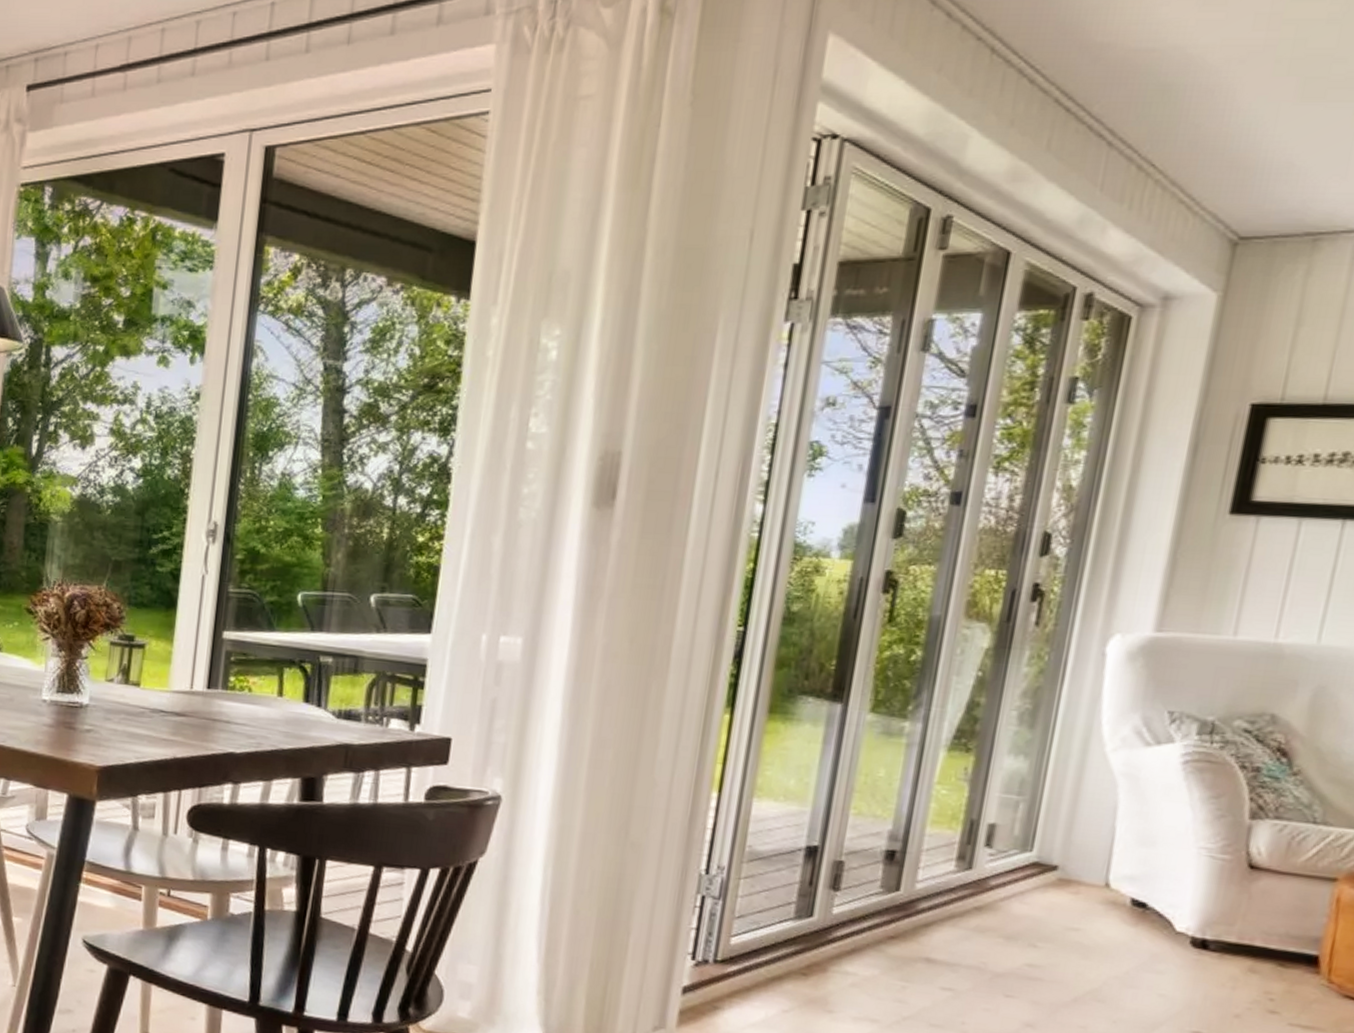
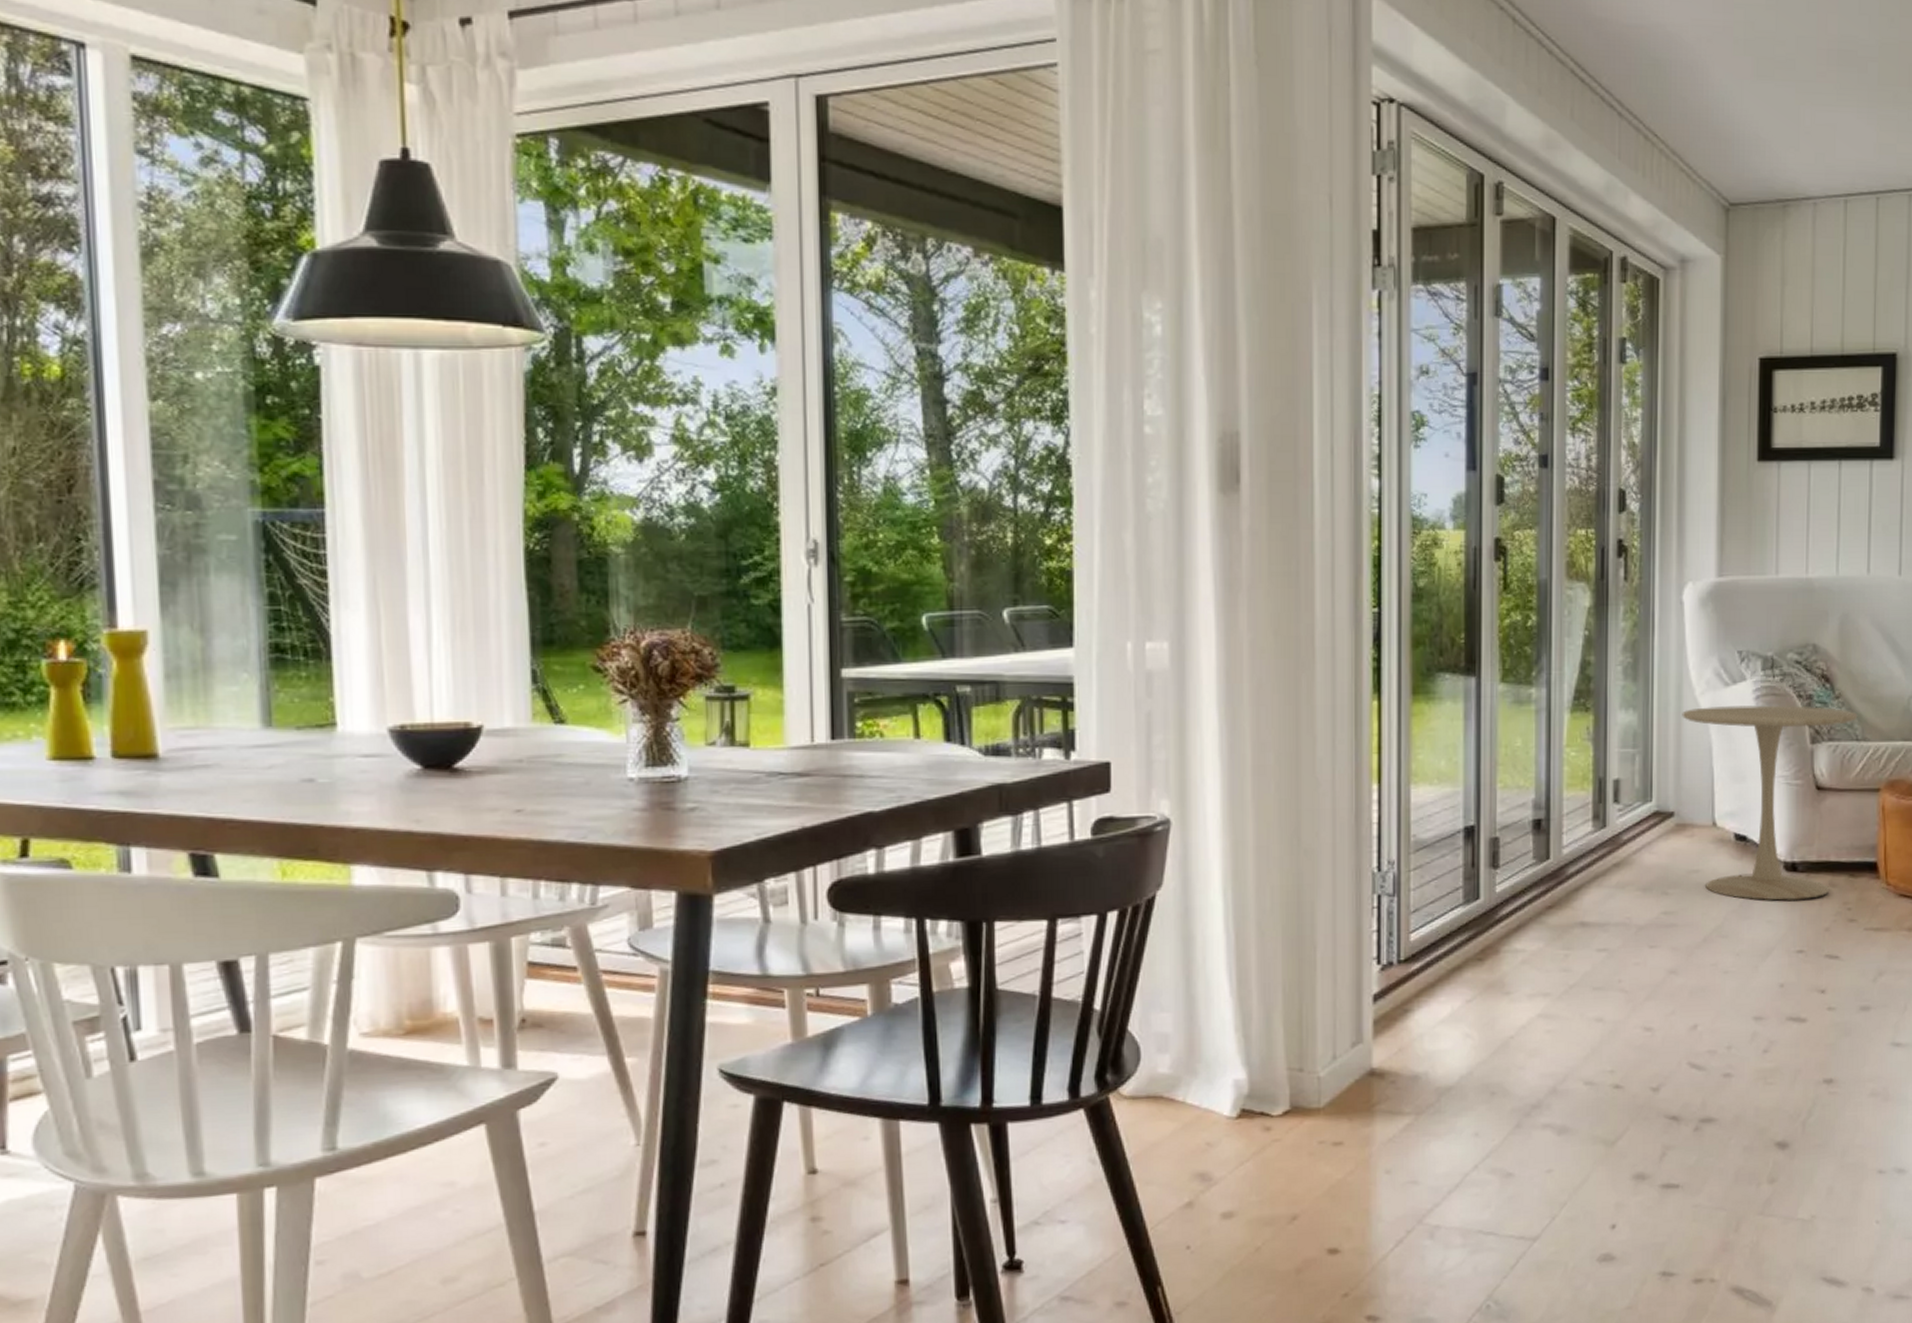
side table: none [1084,764,1320,981] -> present [1682,705,1858,902]

